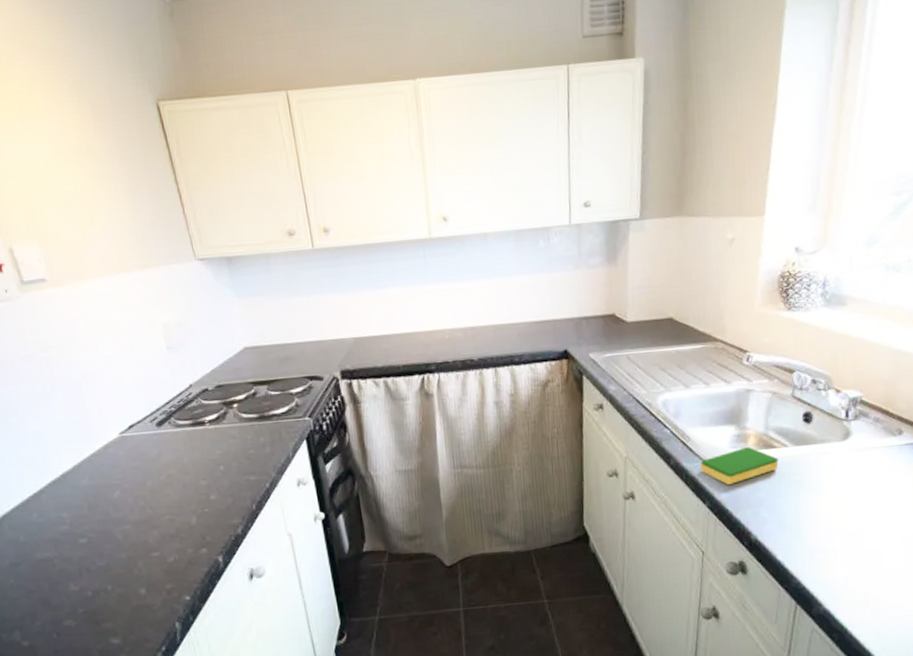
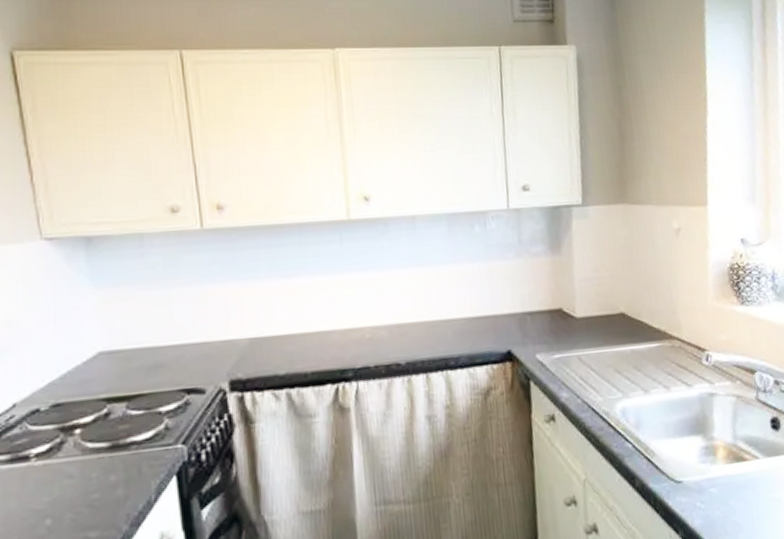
dish sponge: present [700,447,779,485] -> none [669,461,752,508]

